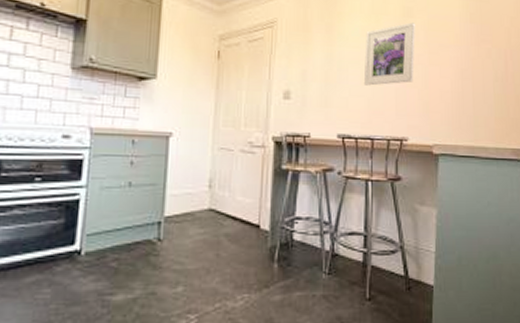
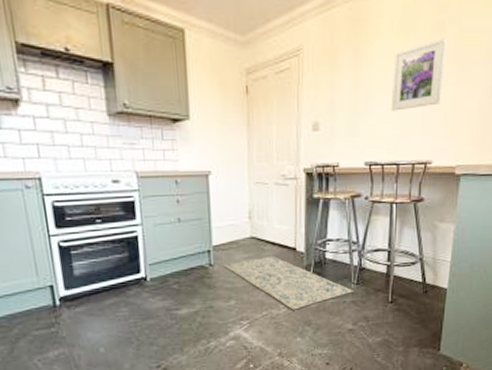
rug: none [173,232,325,303] -> present [222,255,353,310]

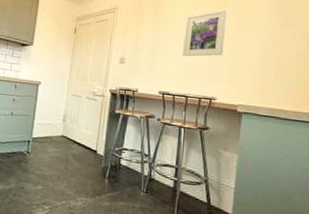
rug: present [222,255,353,310] -> none [37,153,142,205]

